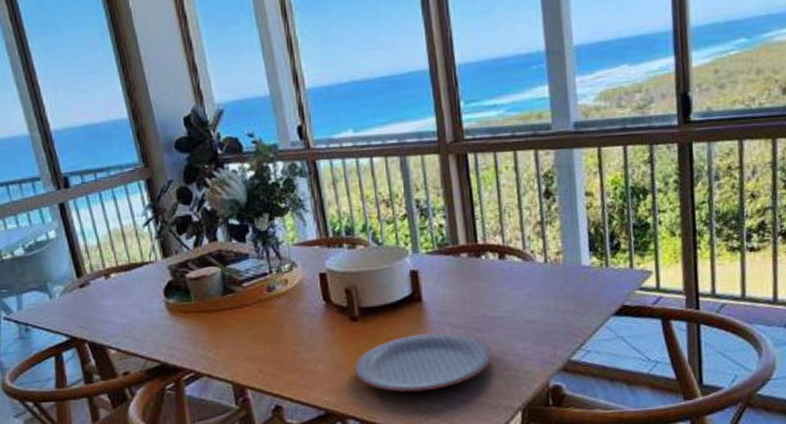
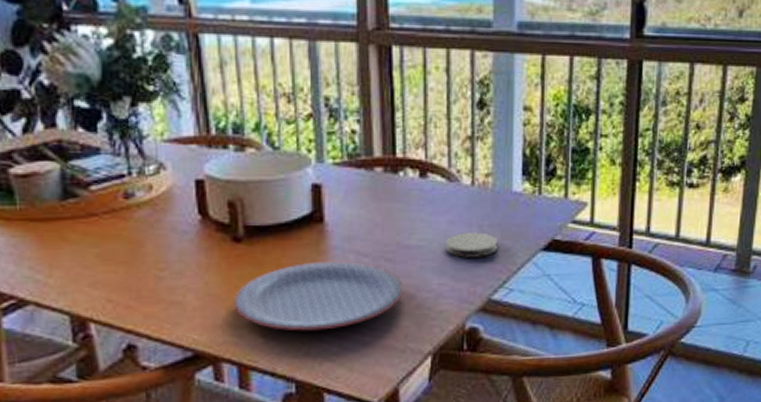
coaster: none [525,302,573,325] -> present [445,232,498,258]

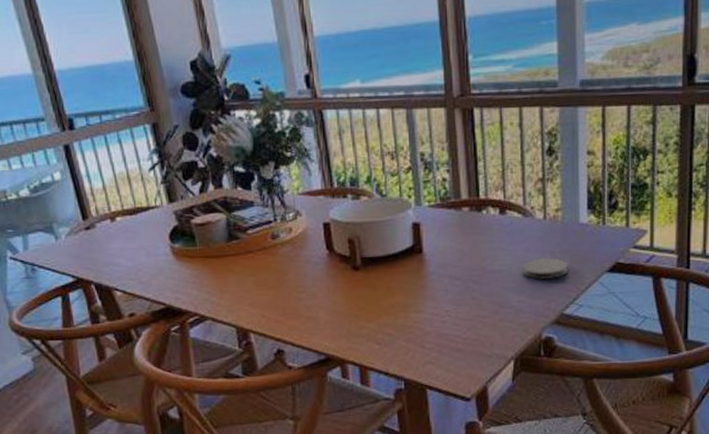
plate: present [233,259,403,331] -> none [354,283,489,340]

